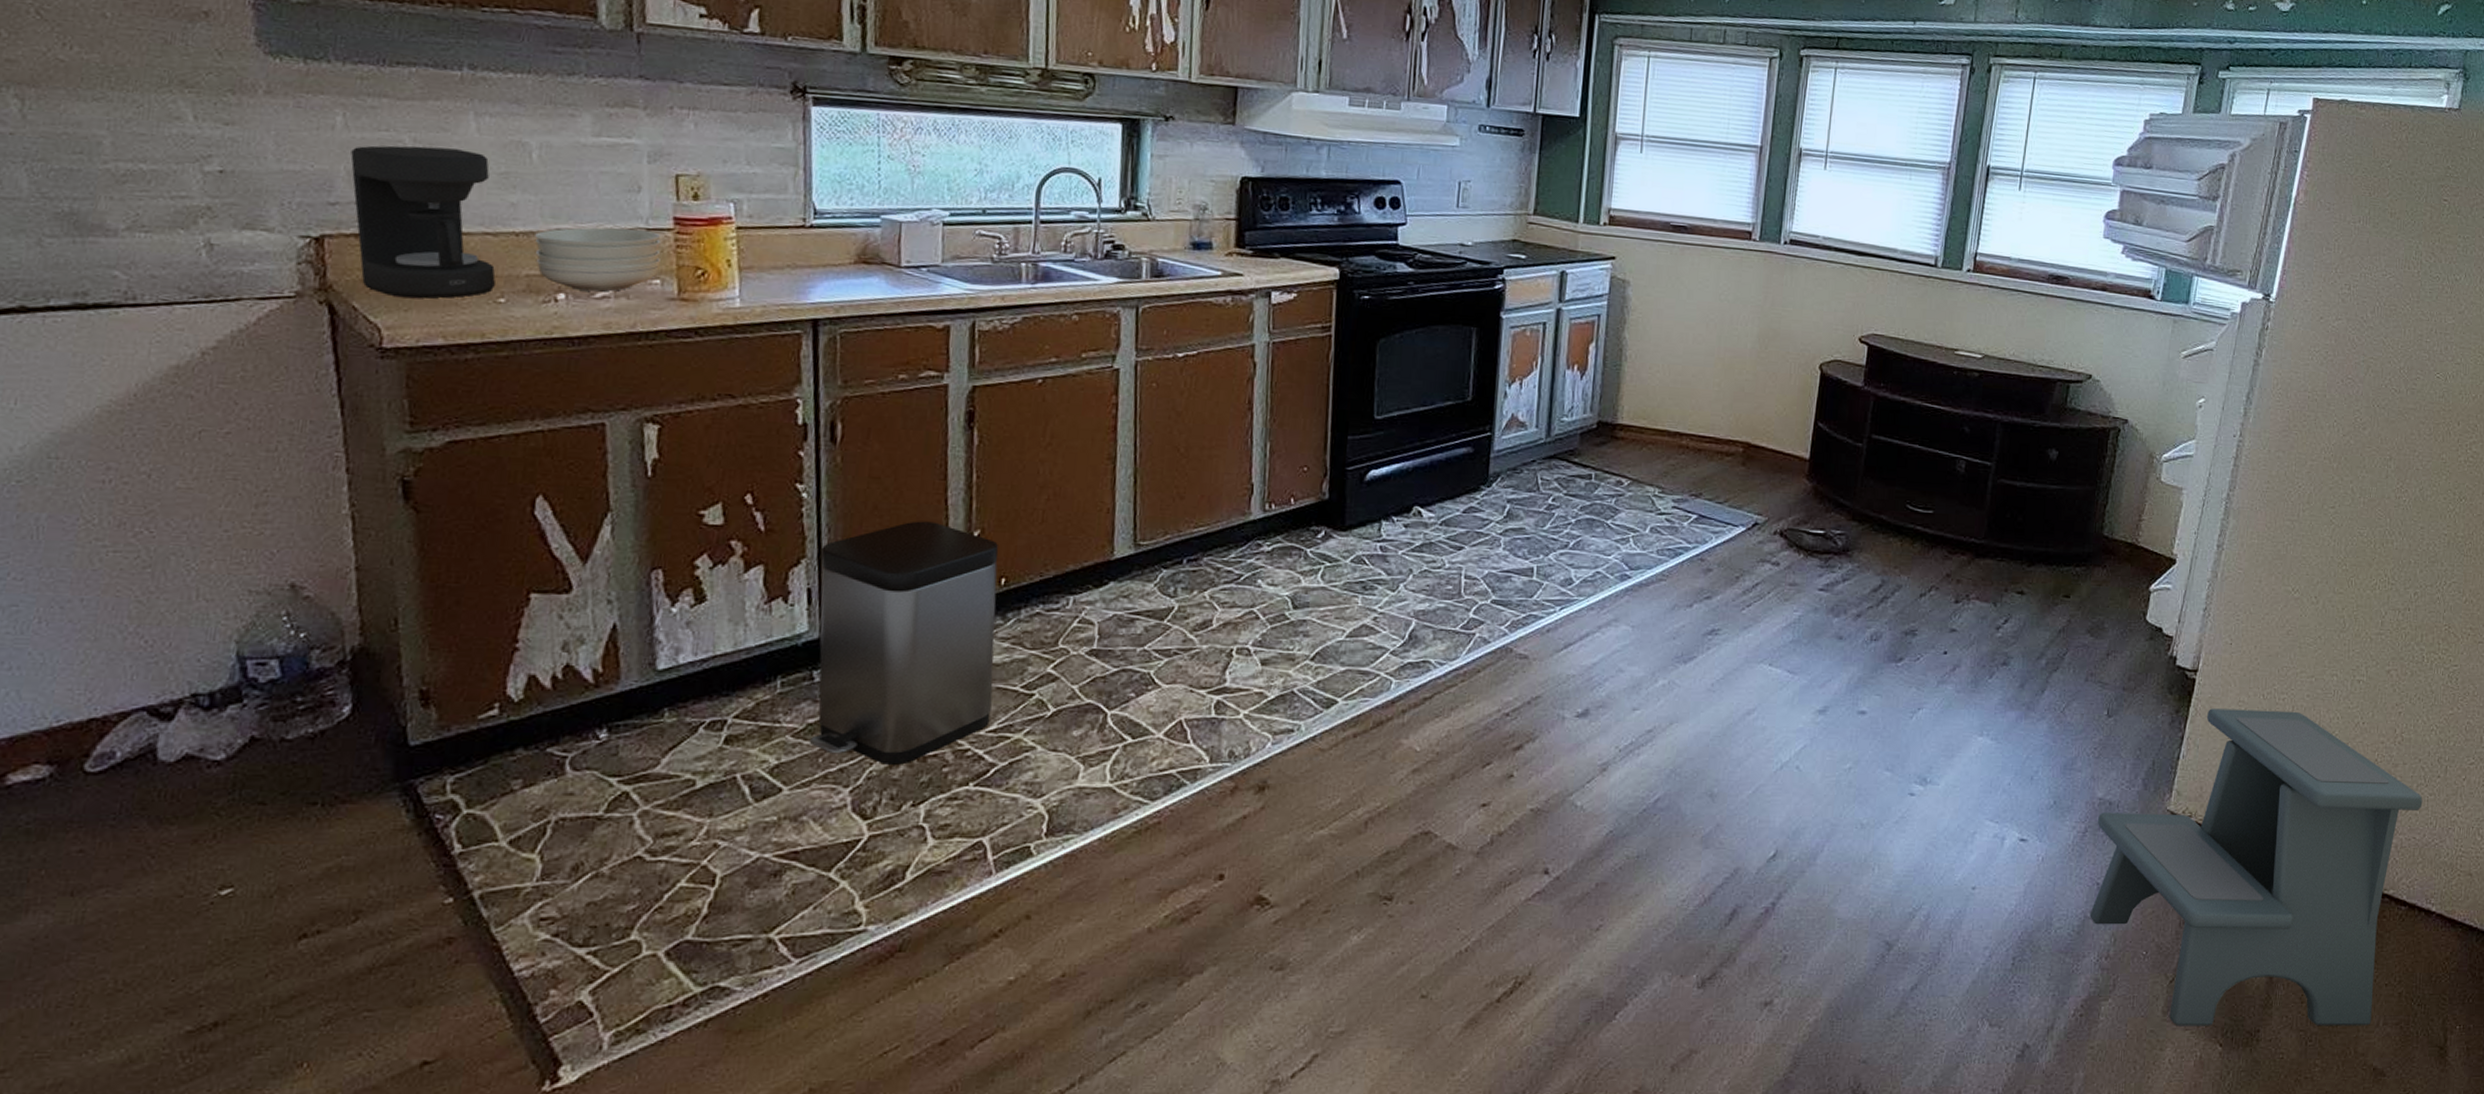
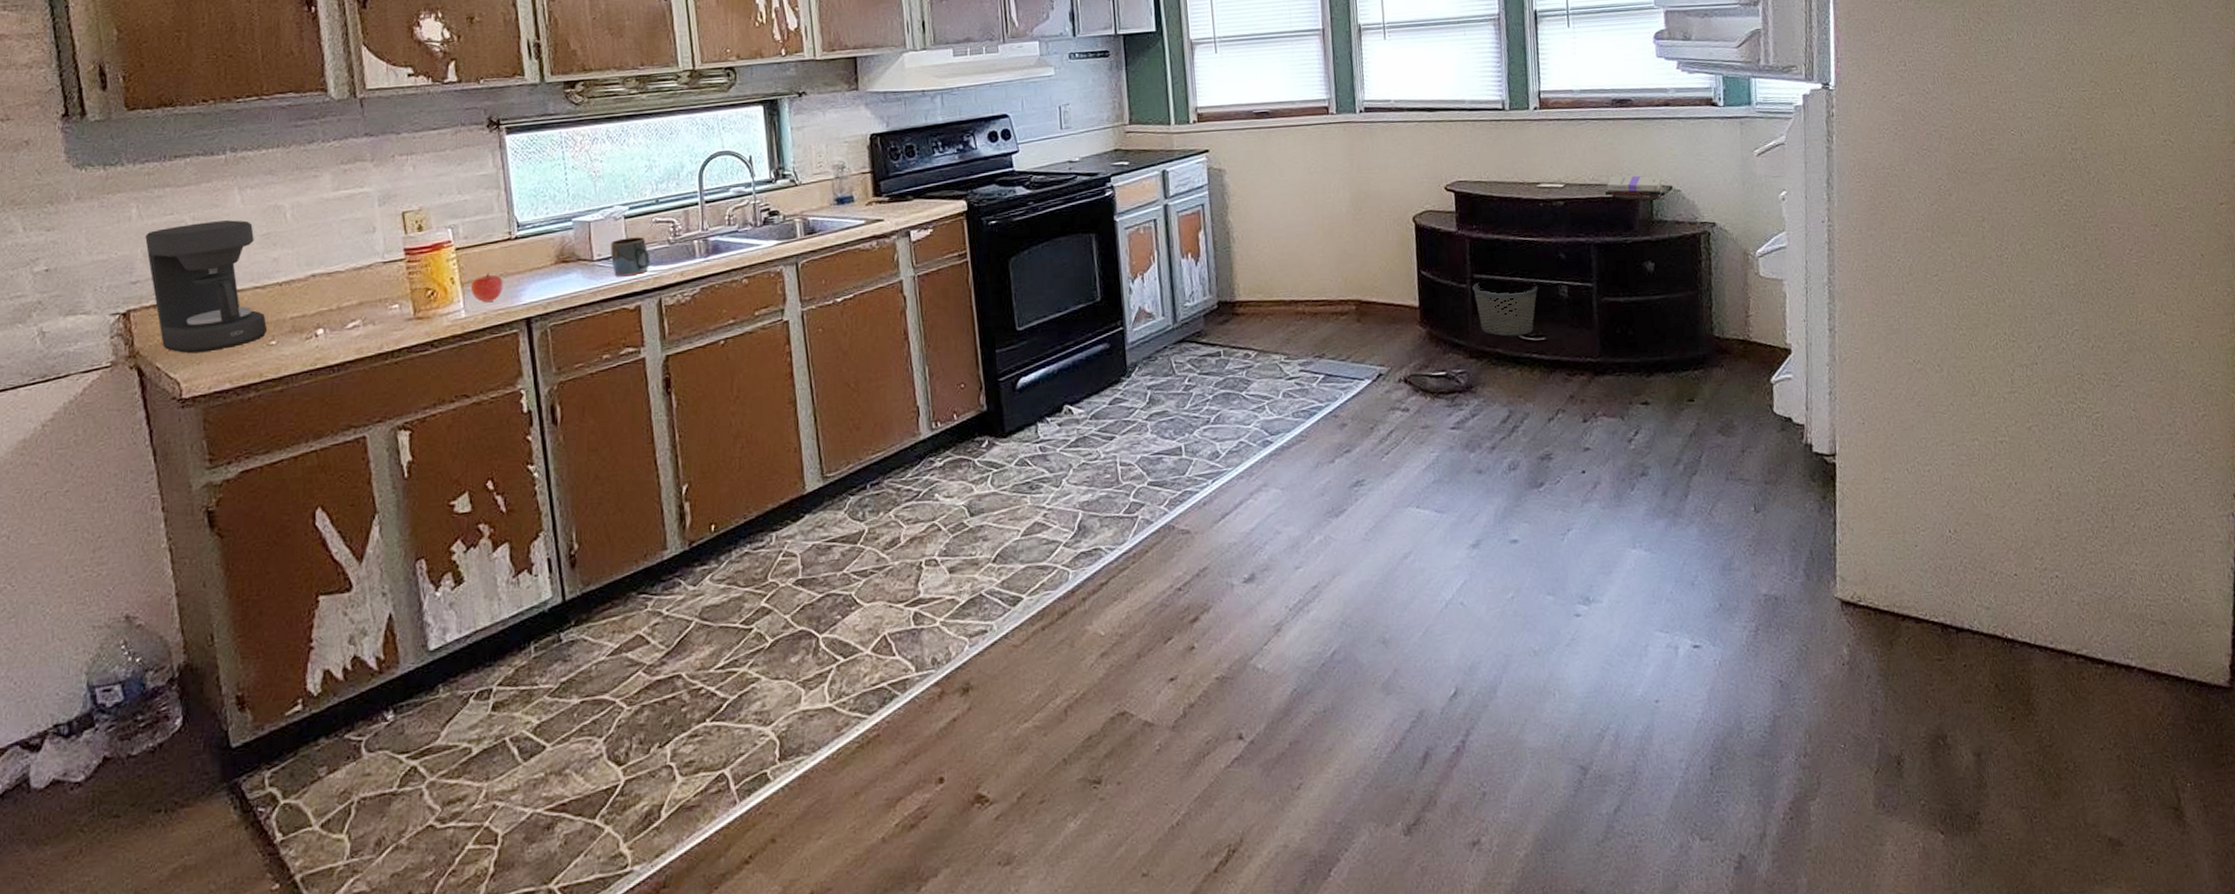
bowl: present [534,227,661,292] -> none [295,264,397,324]
fruit: none [749,261,790,295] -> present [470,273,503,303]
pedal bin: present [809,521,999,765] -> none [555,482,717,712]
mug: none [921,247,968,291] -> present [611,237,650,277]
basket: none [1868,443,1936,505] -> present [1472,282,1538,337]
books: none [2022,355,2084,387] -> present [1604,175,1663,201]
step stool: present [2090,708,2423,1027] -> none [1766,481,2097,818]

